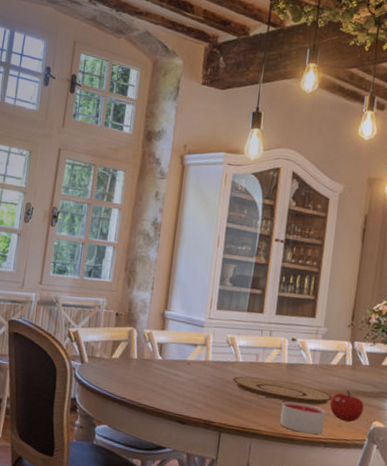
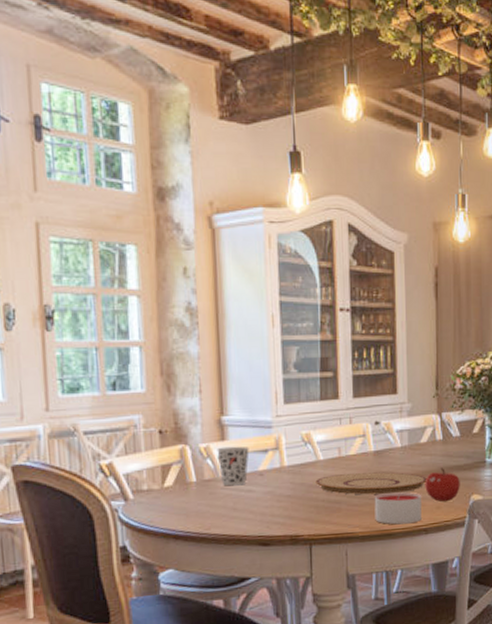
cup: none [156,335,183,369] -> present [217,446,249,486]

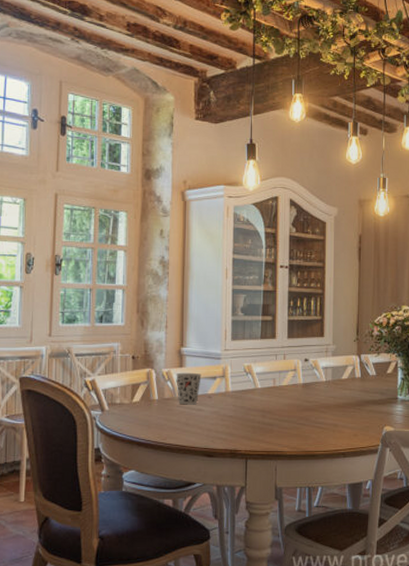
plate: present [315,472,427,495] -> none [253,400,347,420]
candle: present [374,492,422,525] -> none [301,420,341,447]
fruit: present [425,468,460,503] -> none [344,401,375,431]

